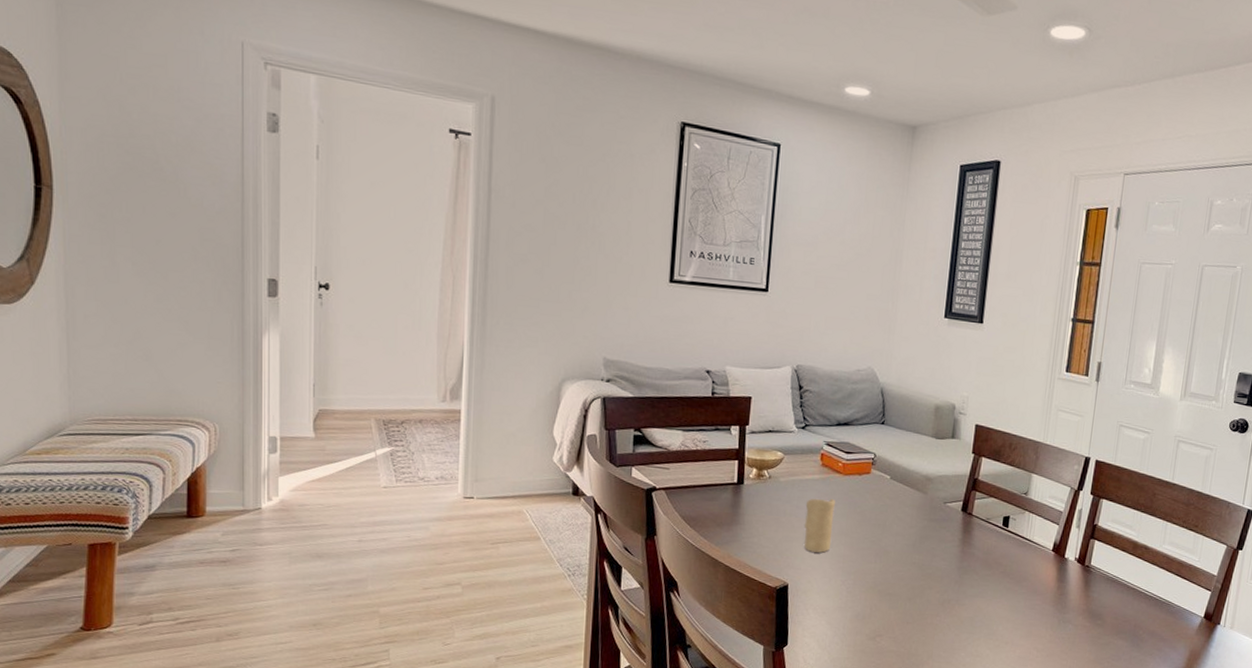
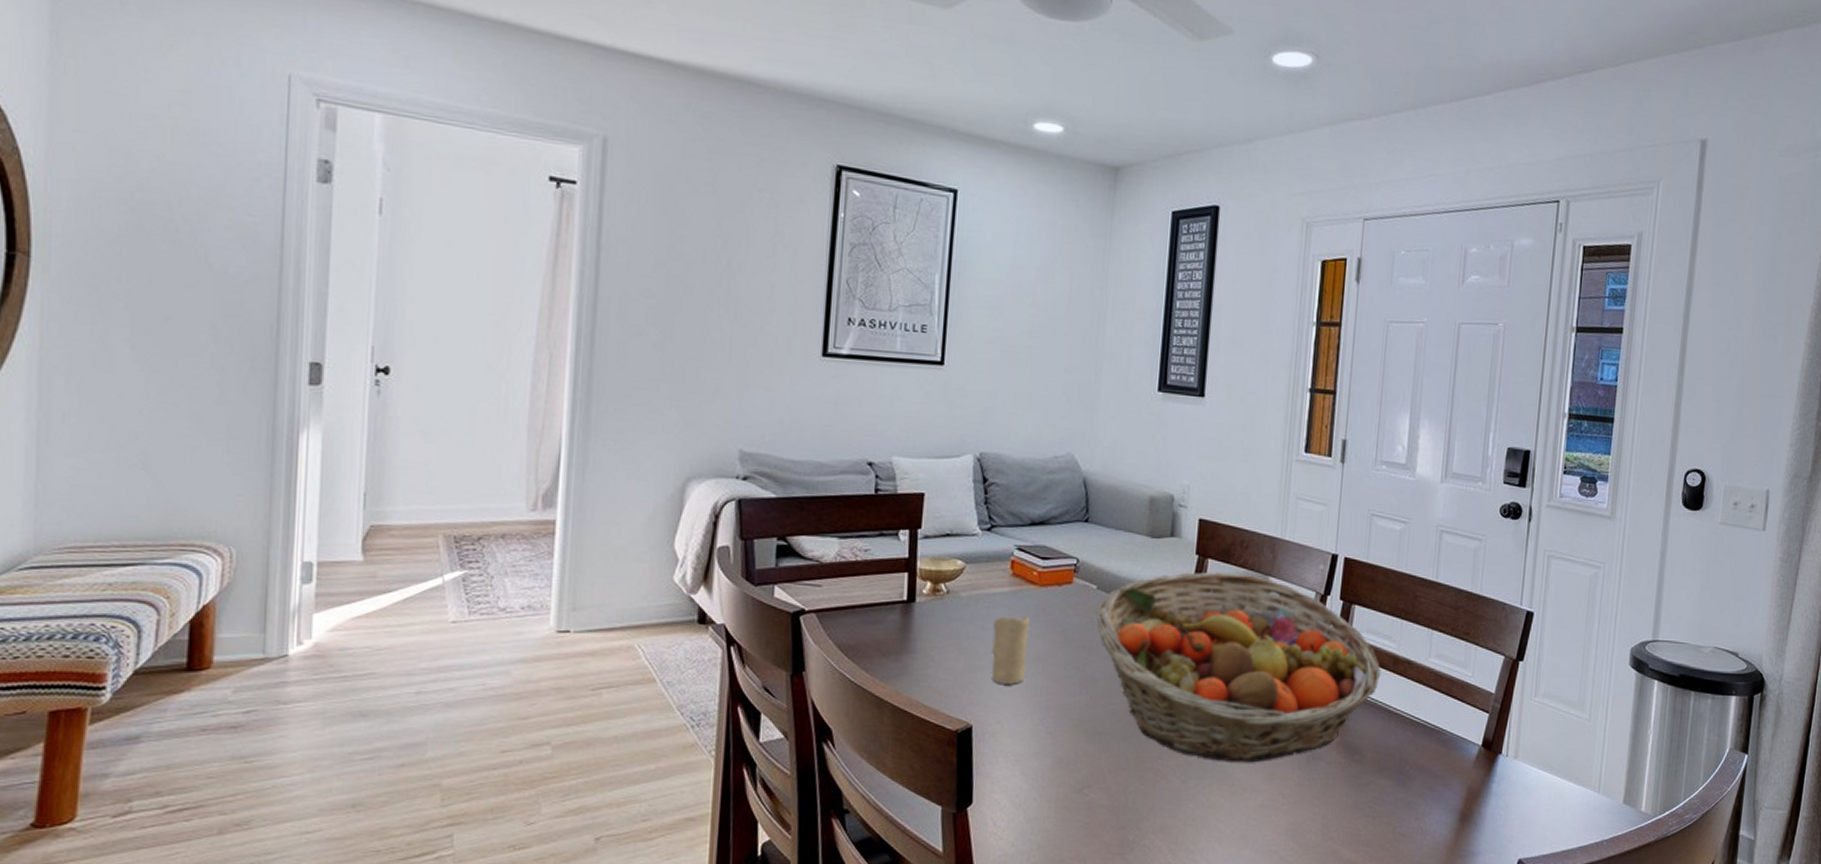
fruit basket: none [889,467,1123,623] -> present [1096,571,1381,763]

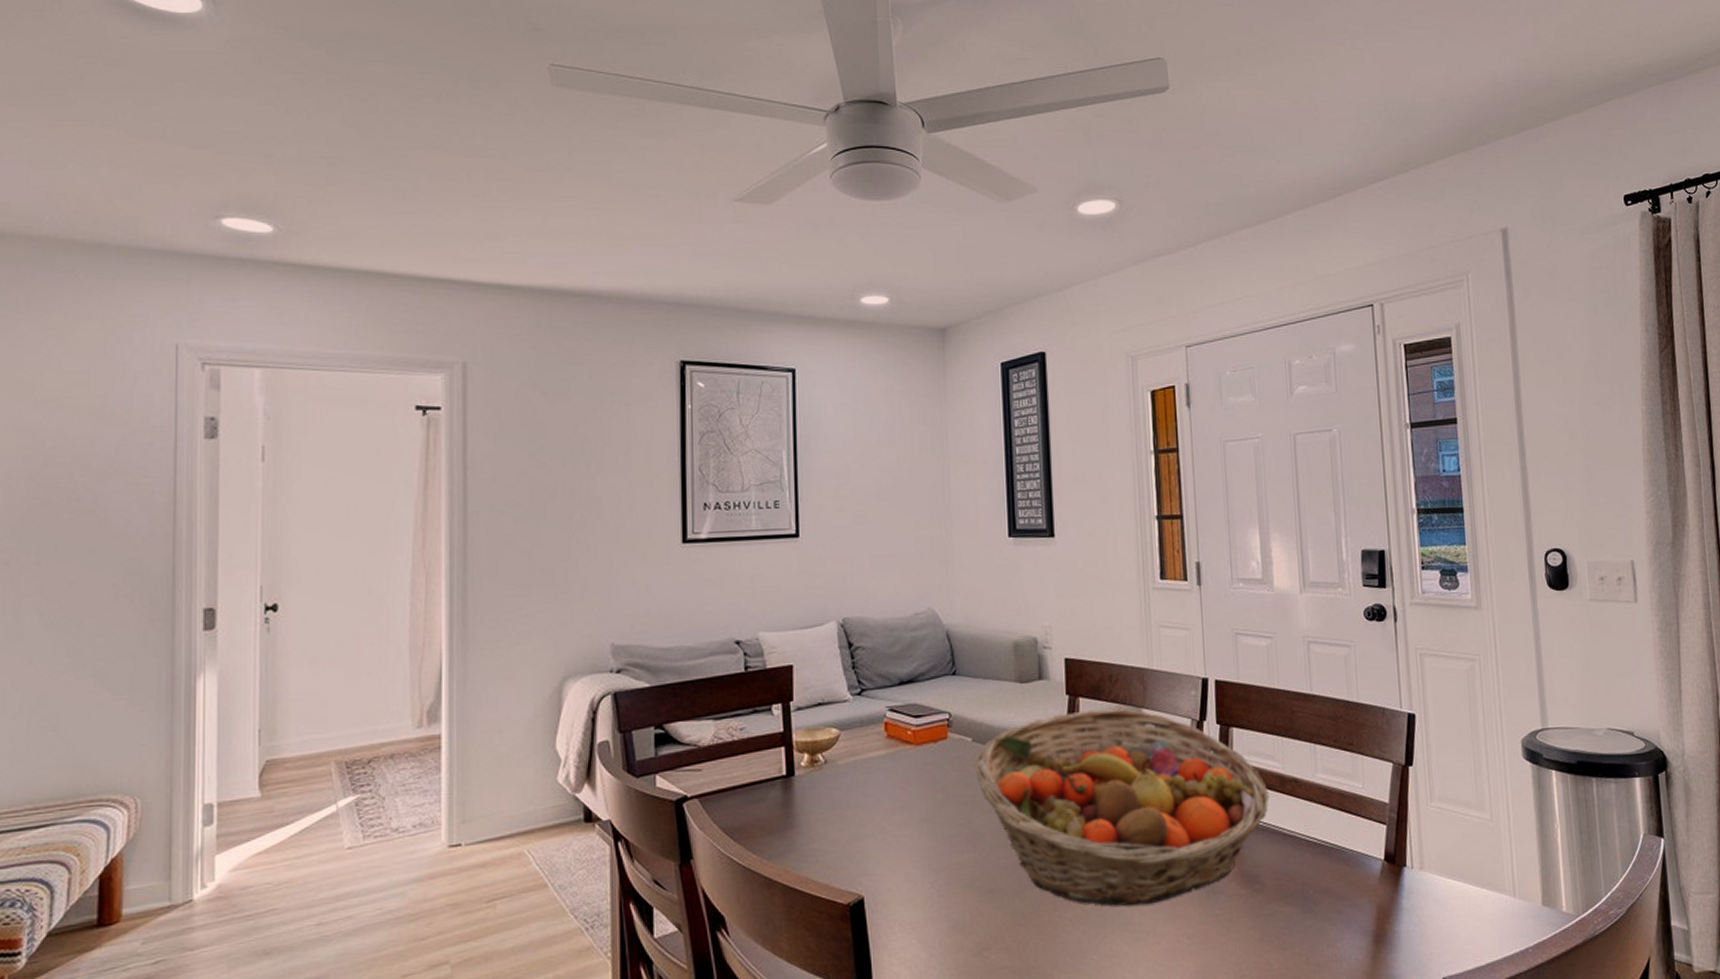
candle: present [992,615,1030,684] -> none [873,777,911,850]

